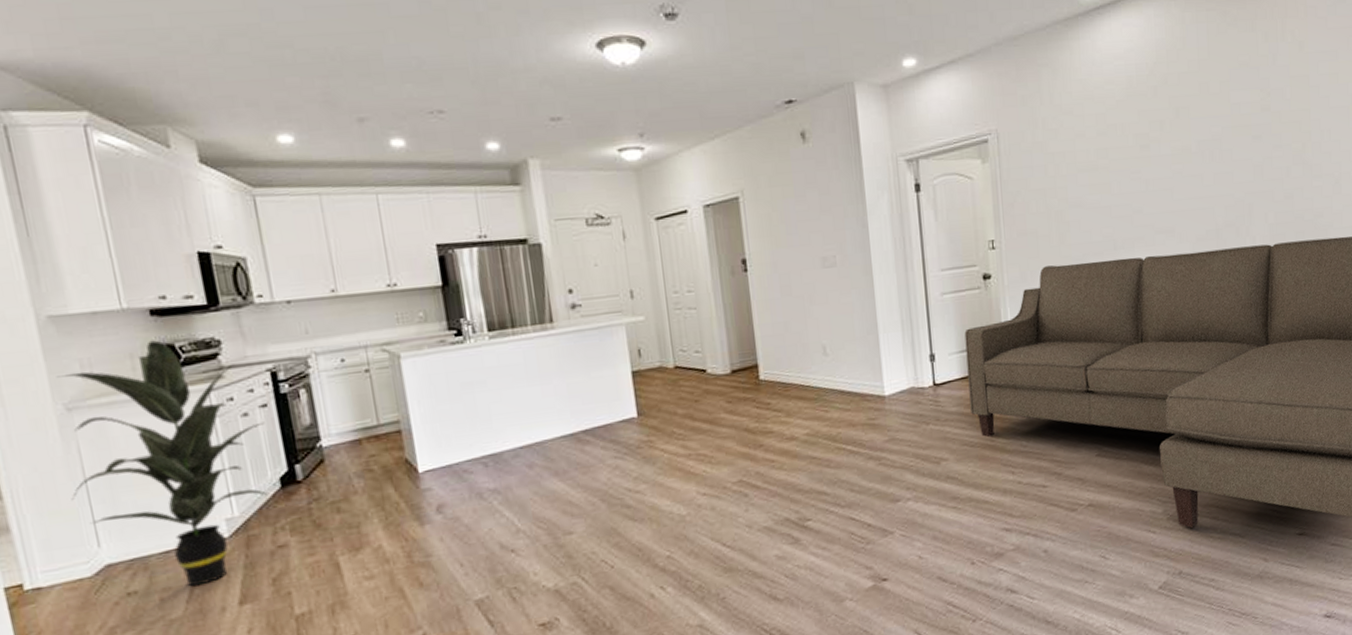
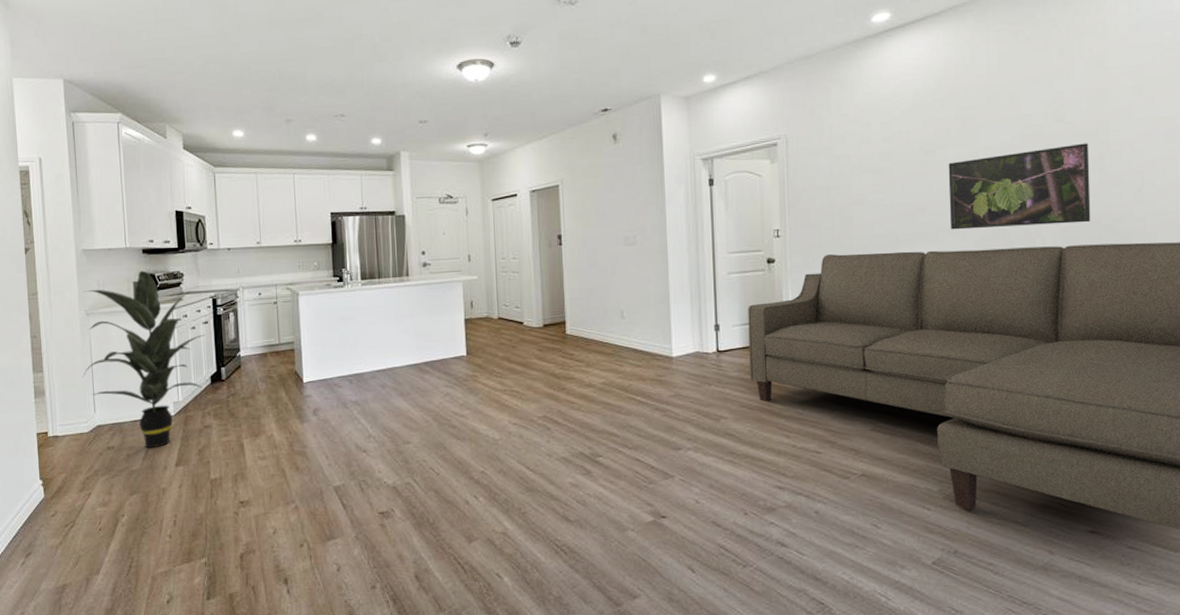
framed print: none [1162,134,1296,232] -> present [948,143,1091,230]

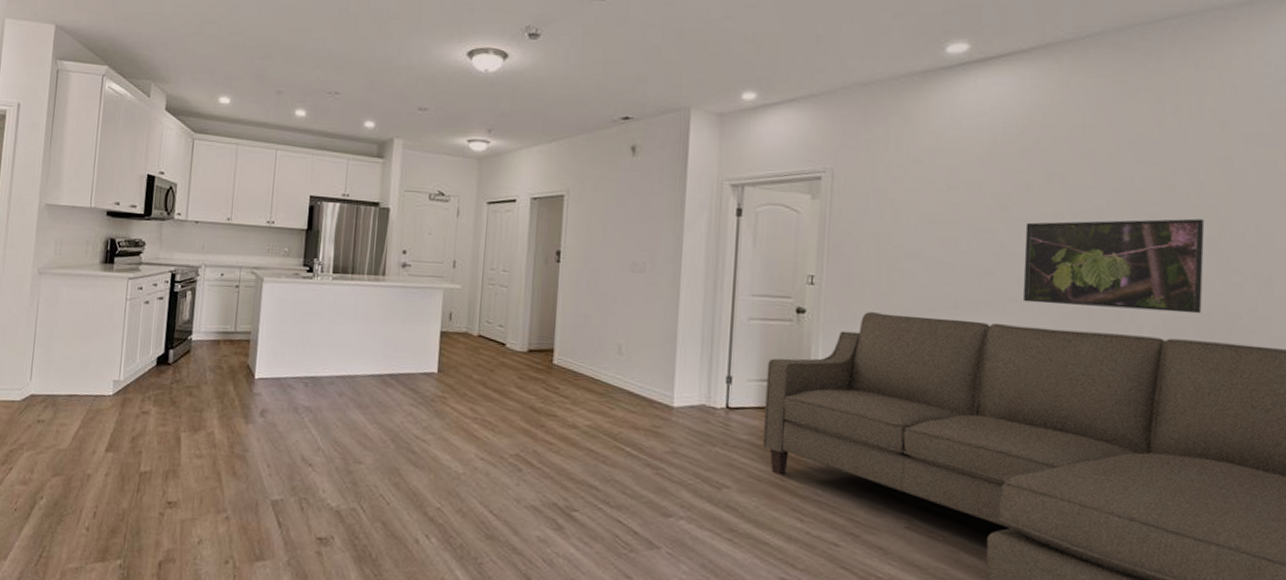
indoor plant: present [82,270,205,448] -> none [24,234,158,428]

